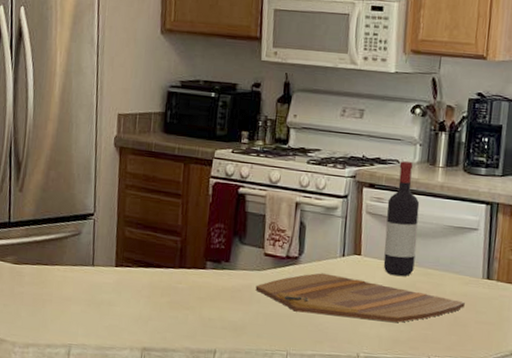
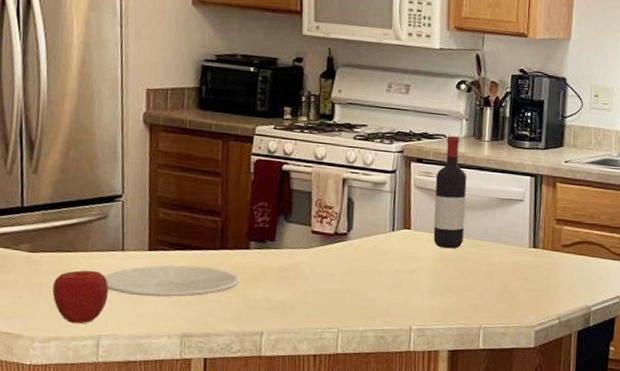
apple: none [31,282,80,333] -> present [52,270,109,324]
plate: none [76,281,197,312] -> present [104,265,240,297]
cutting board: present [255,273,465,323] -> none [303,248,513,294]

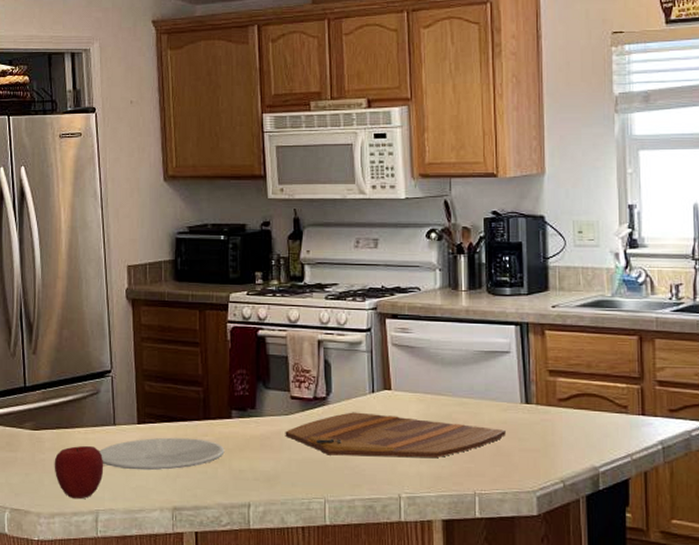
cutting board: none [303,248,513,294] -> present [285,412,506,458]
wine bottle: present [433,135,468,249] -> none [413,287,448,409]

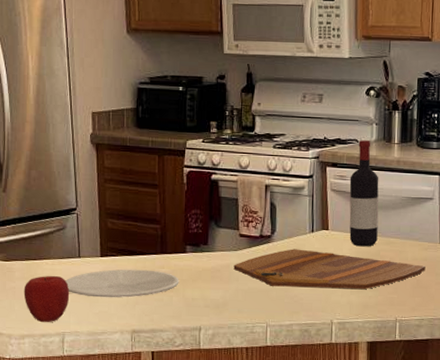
wine bottle: none [413,287,448,409] -> present [349,139,379,247]

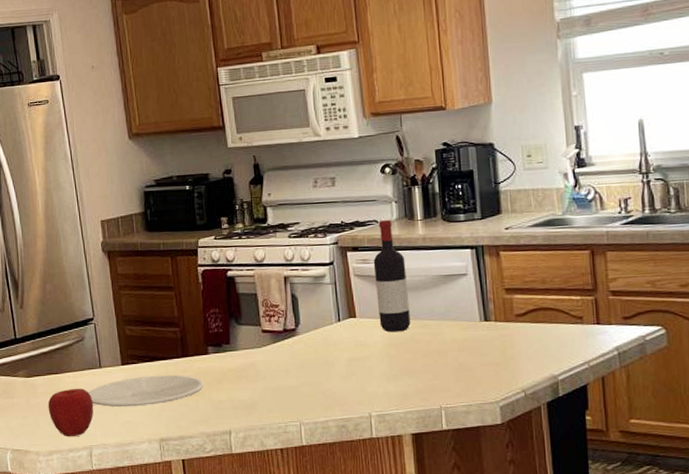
cutting board: present [233,249,425,289] -> none [259,340,467,382]

